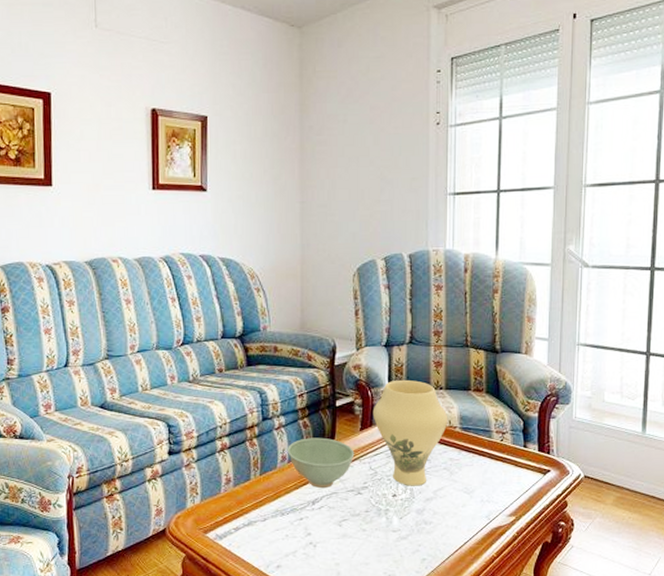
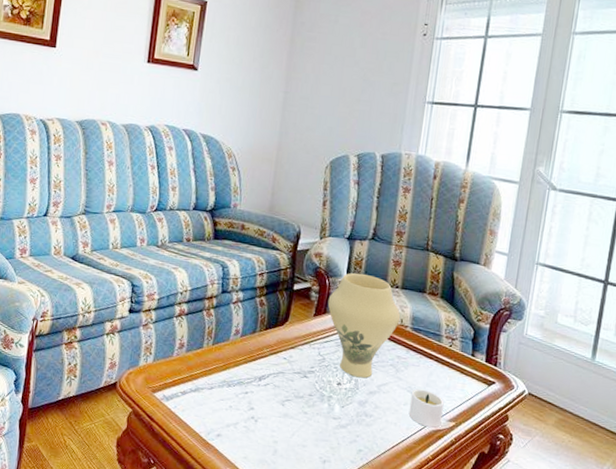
bowl: present [286,437,355,488] -> none [241,315,306,367]
candle: none [468,488,502,526] -> present [408,389,444,429]

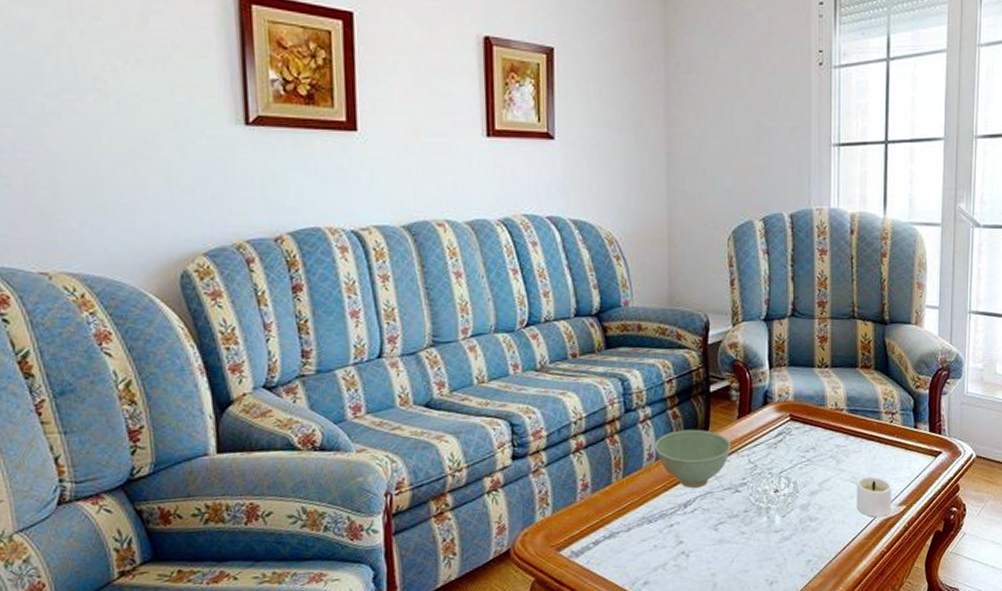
bowl: none [241,315,306,367] -> present [653,429,732,488]
vase: present [327,272,401,379] -> none [751,358,834,479]

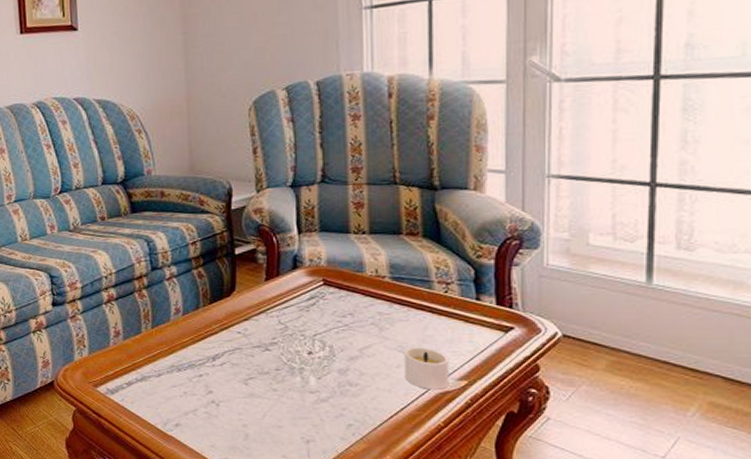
bowl: present [653,429,732,488] -> none [180,288,260,343]

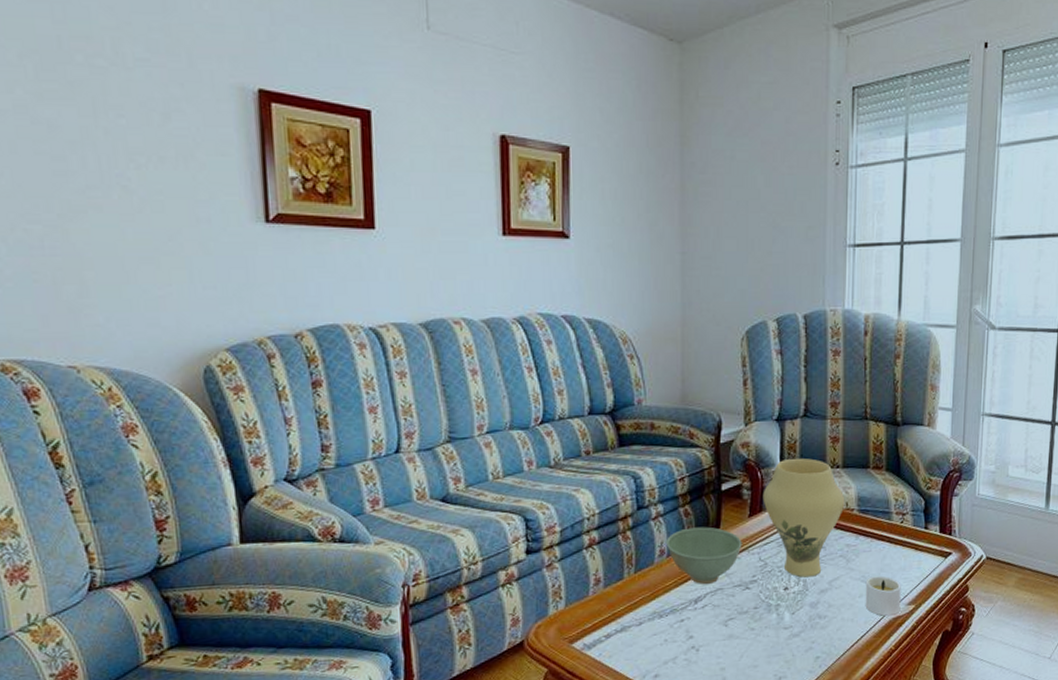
bowl: none [180,288,260,343] -> present [665,527,742,584]
vase: none [279,223,374,343] -> present [762,458,845,578]

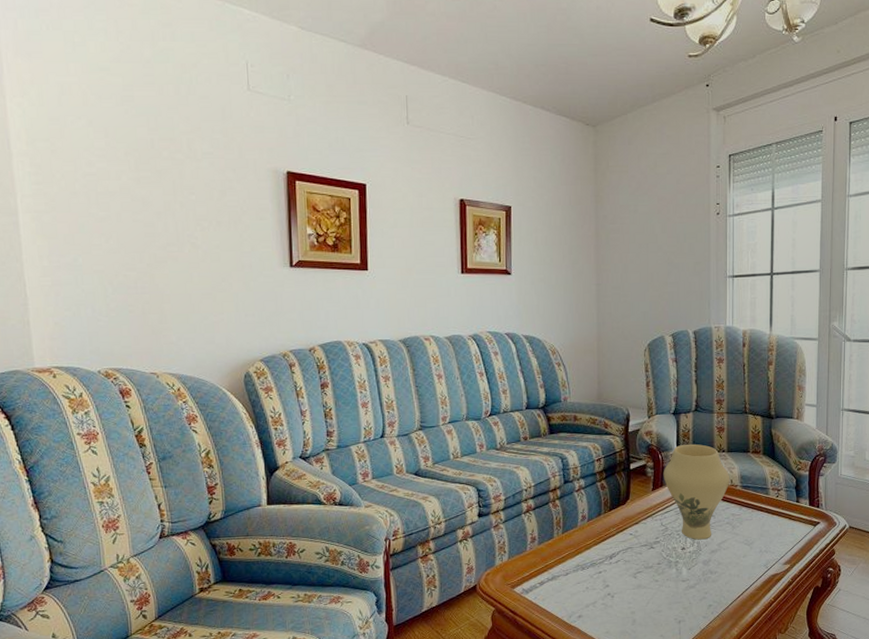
bowl: present [665,527,742,584] -> none [586,498,647,544]
candle: present [865,575,901,617] -> none [748,540,778,574]

